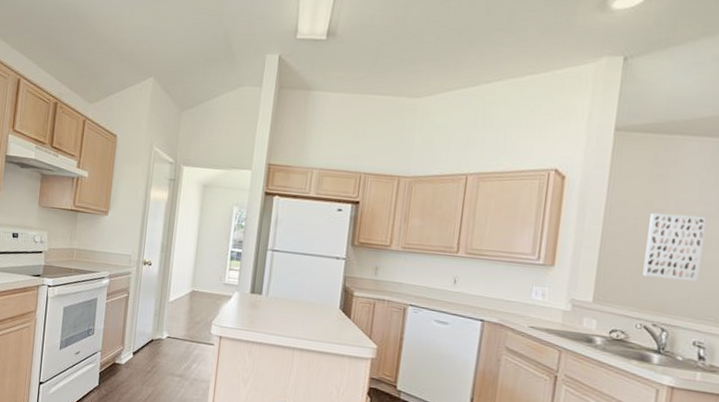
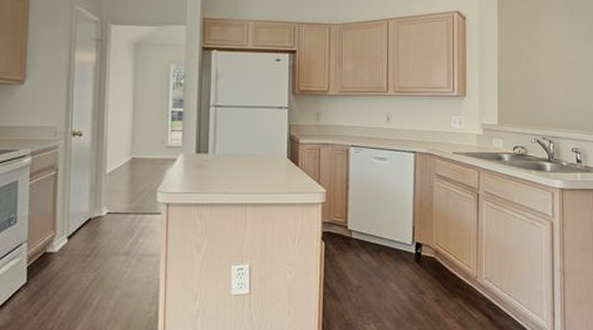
wall art: present [642,212,707,282] -> none [531,44,569,99]

